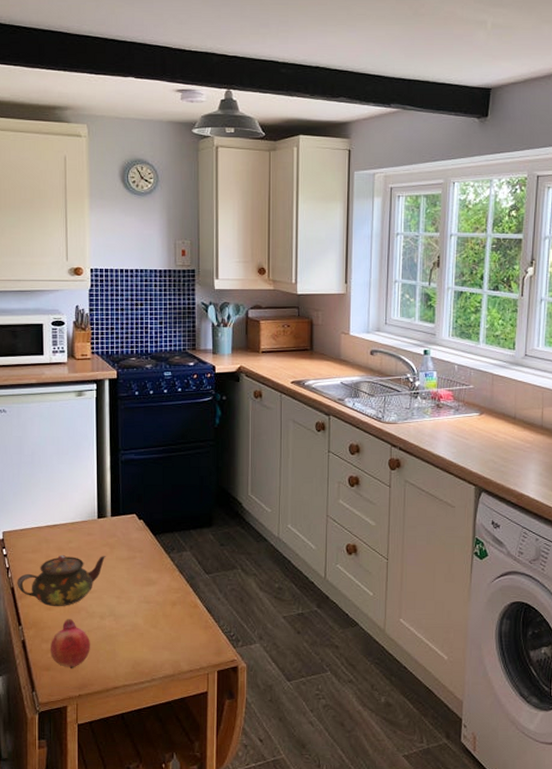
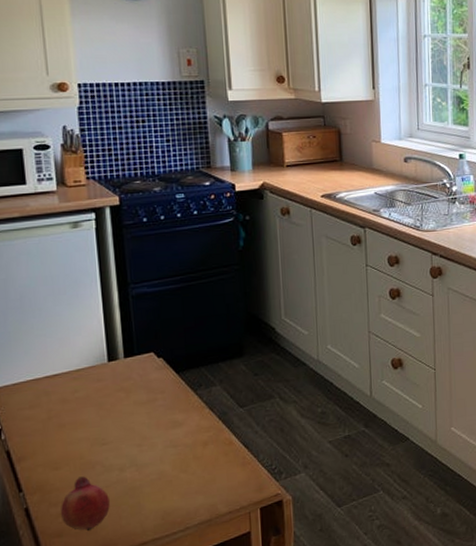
teapot: present [17,554,106,607] -> none [12,402,122,466]

